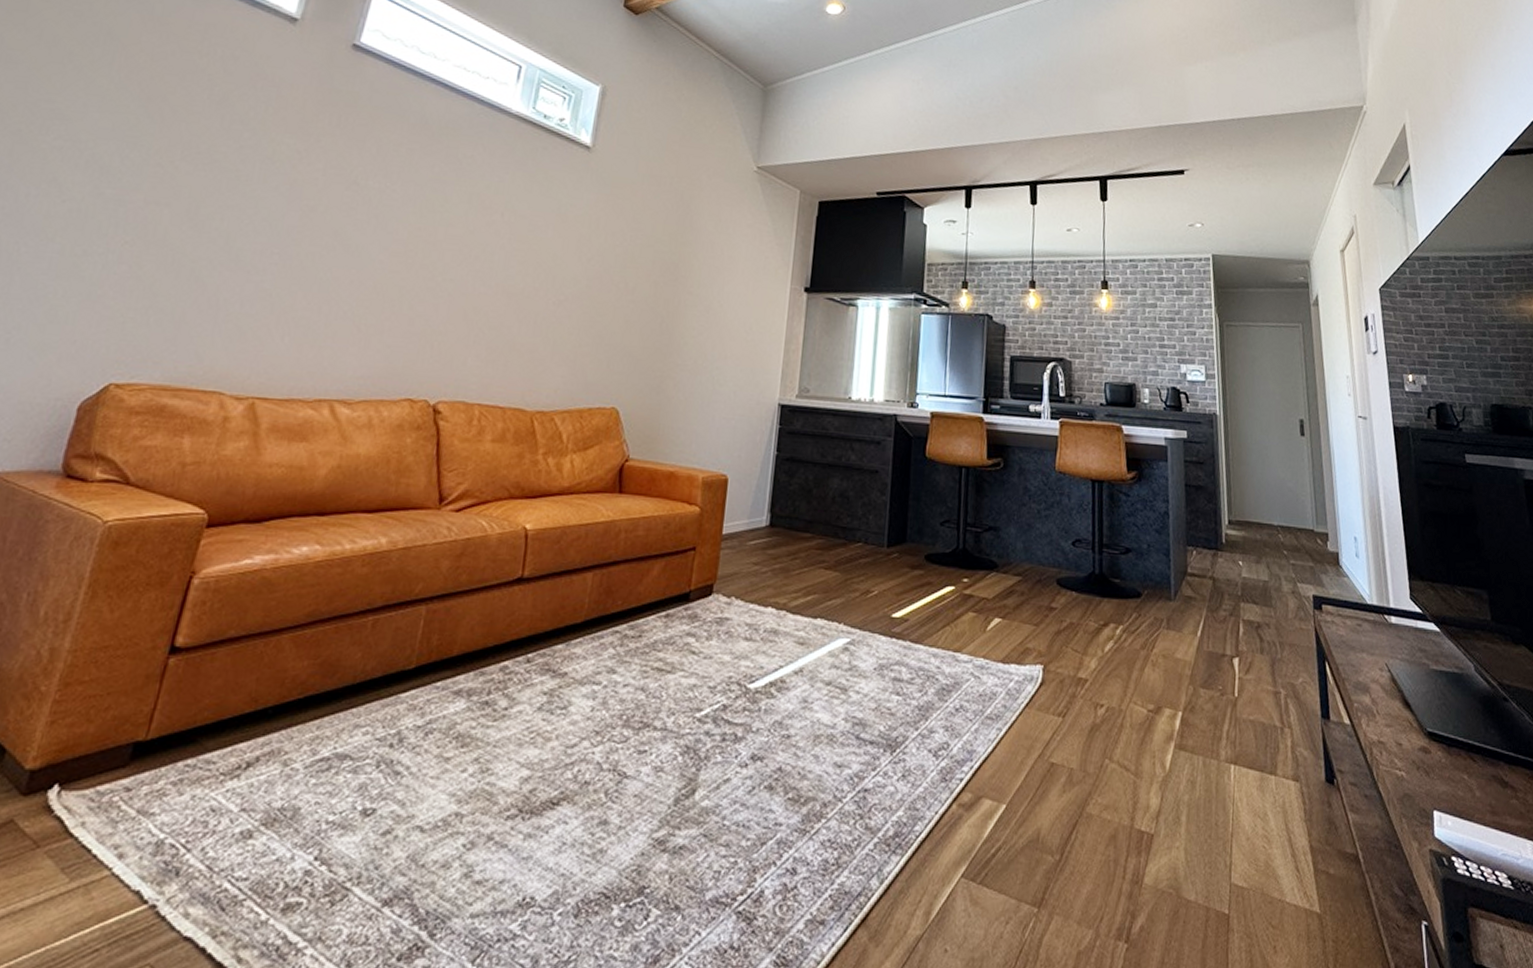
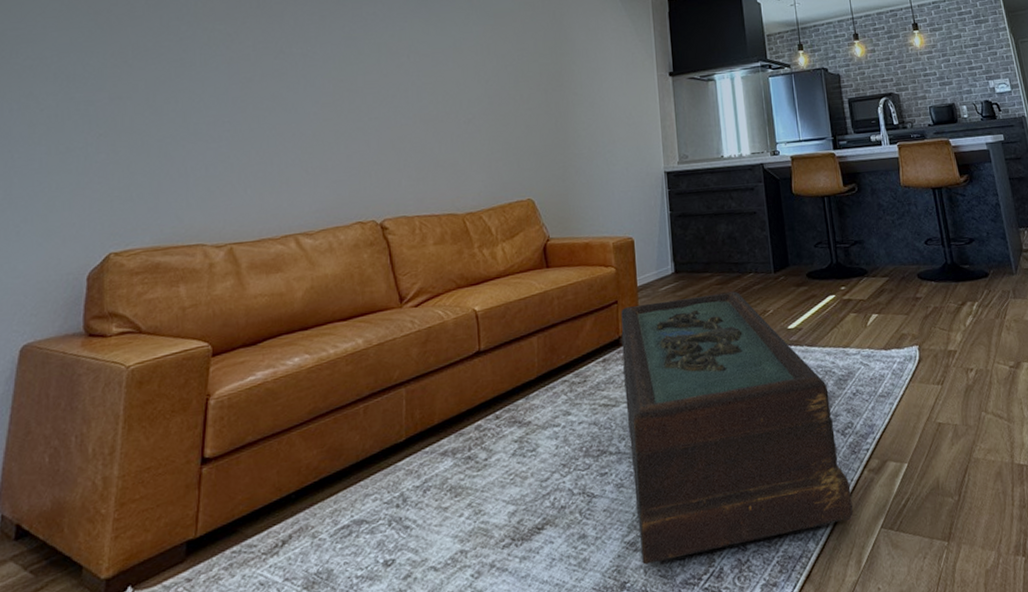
coffee table: none [669,556,933,870] -> present [621,291,854,565]

